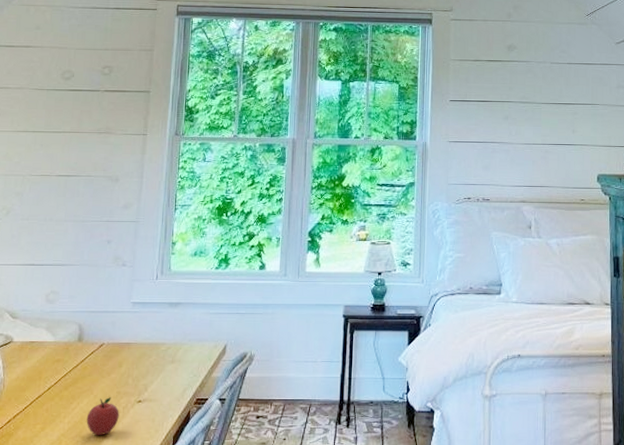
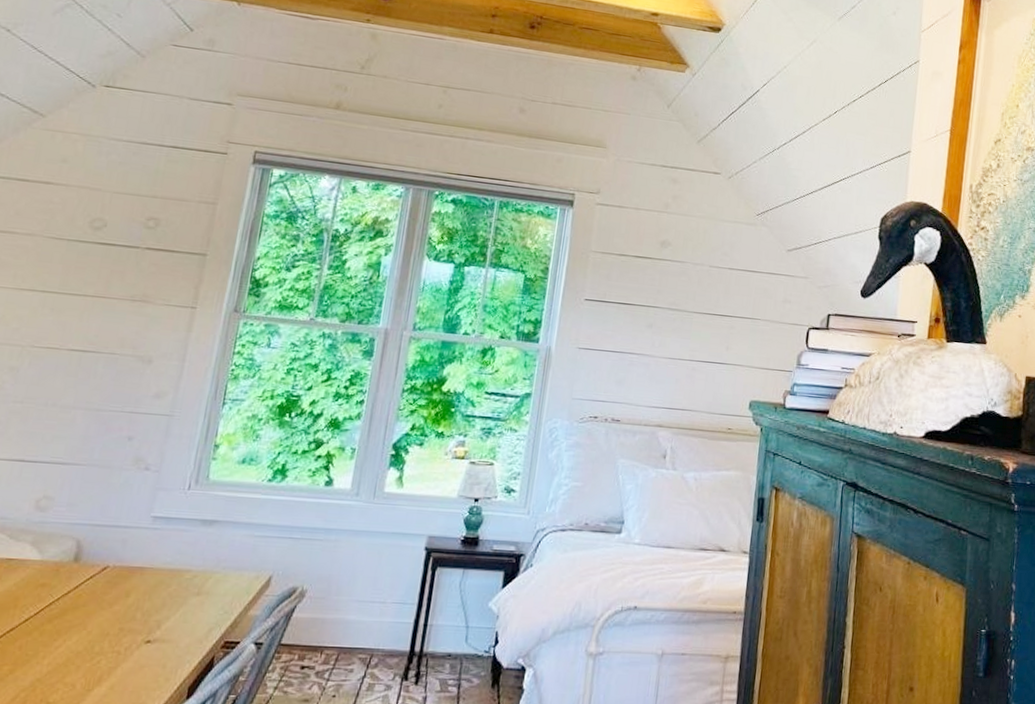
apple: present [86,397,120,436] -> none [72,634,120,683]

